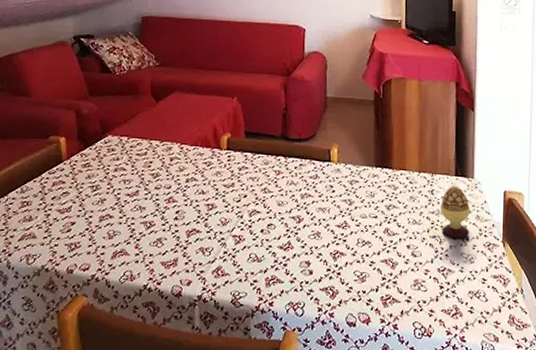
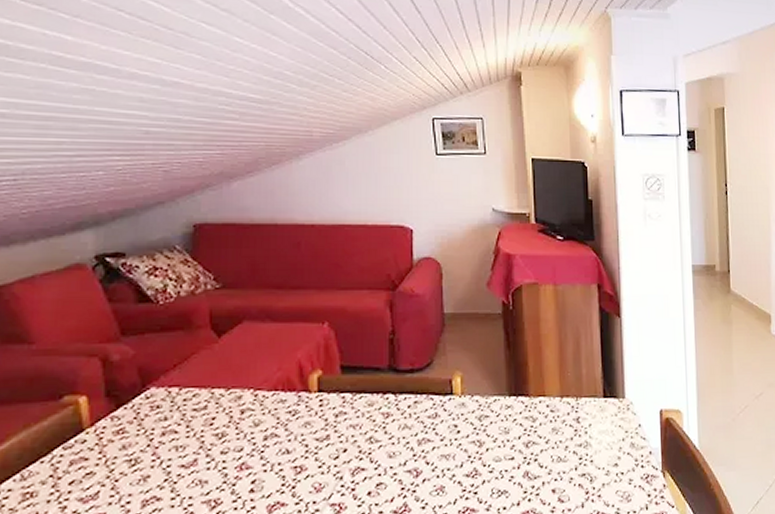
decorative egg: present [441,185,471,238] -> none [589,409,625,474]

